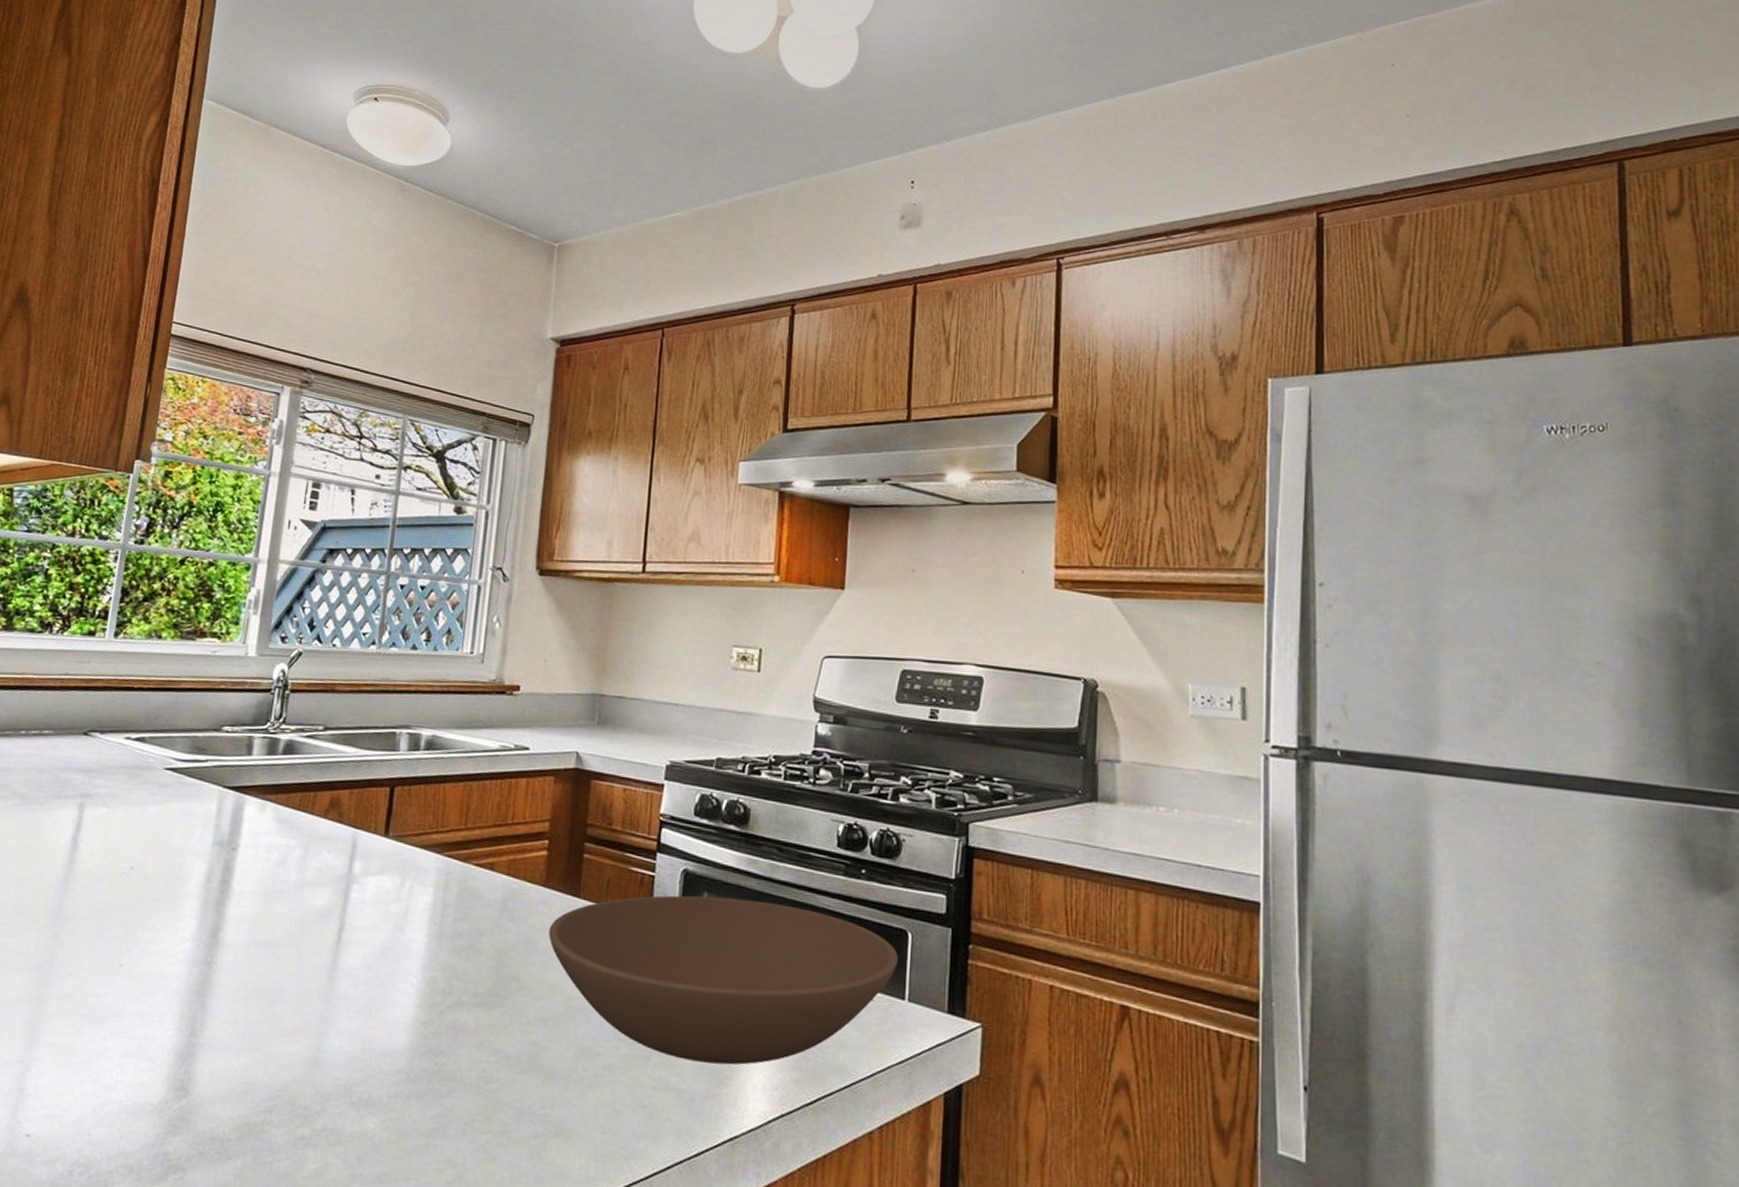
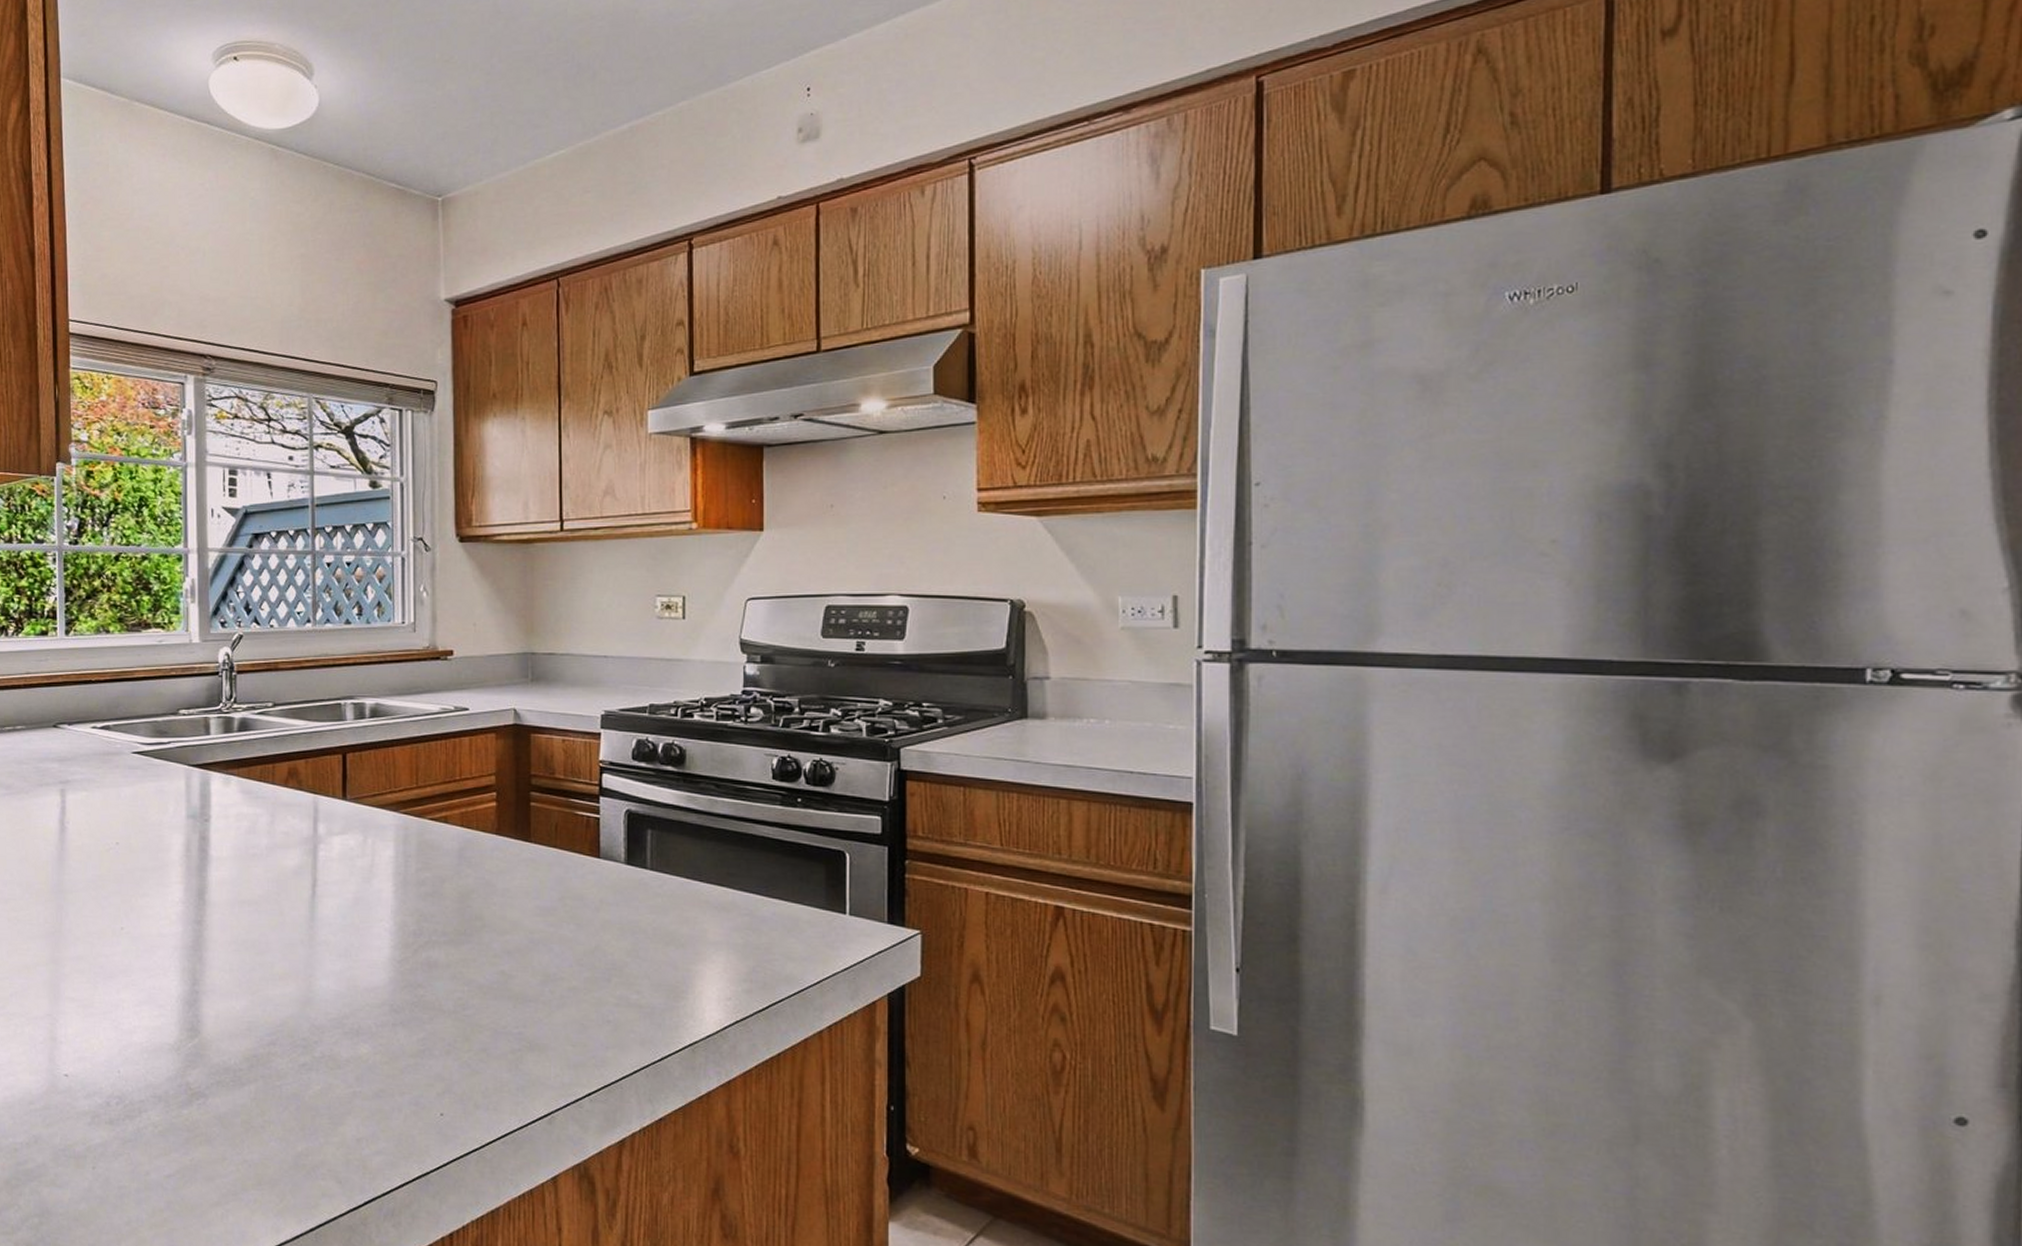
bowl: present [548,895,898,1065] -> none [505,832,837,981]

